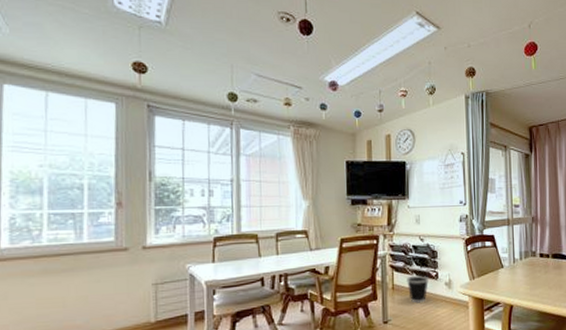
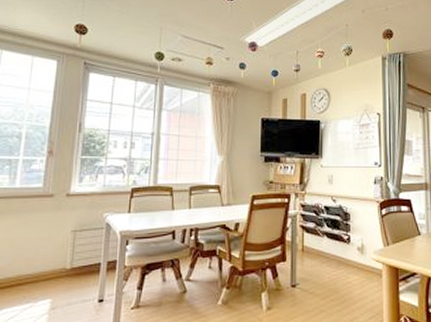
wastebasket: present [407,275,429,303] -> none [317,237,340,268]

